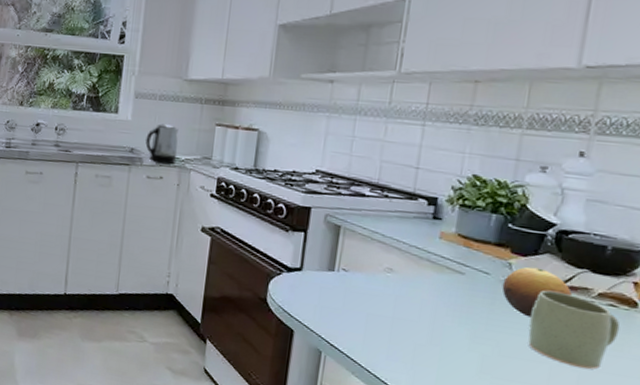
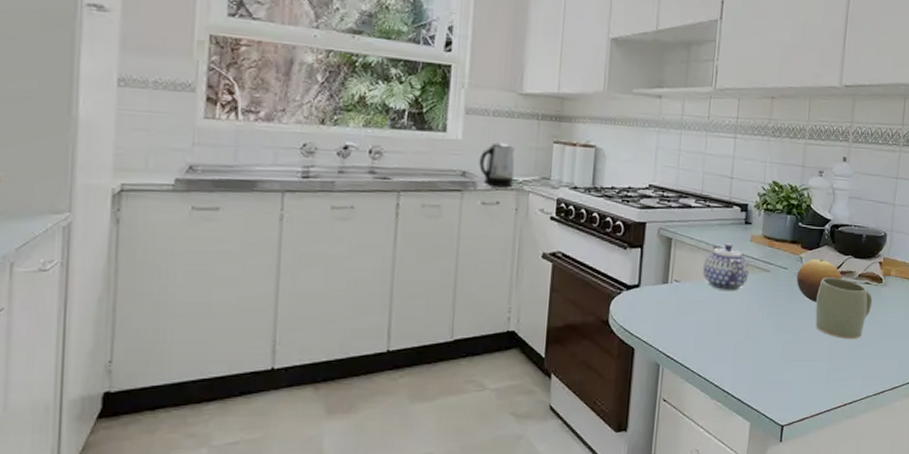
teapot: none [376,237,438,291] -> present [703,243,750,292]

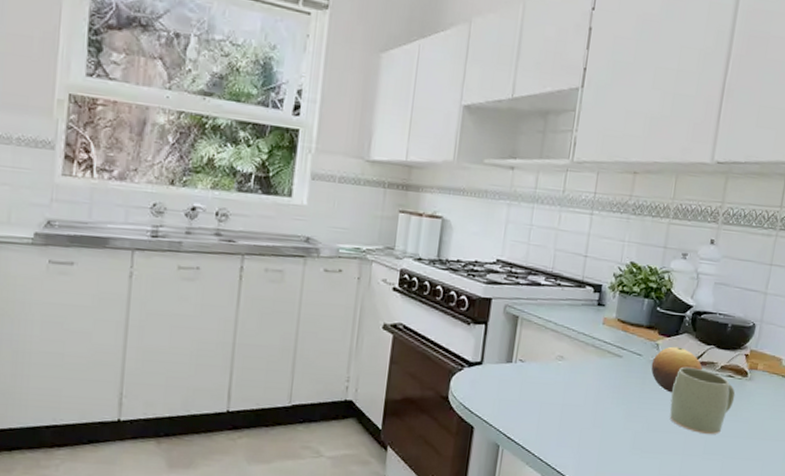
kettle: present [479,142,515,188] -> none [323,209,360,256]
teapot: present [703,243,750,292] -> none [549,325,601,376]

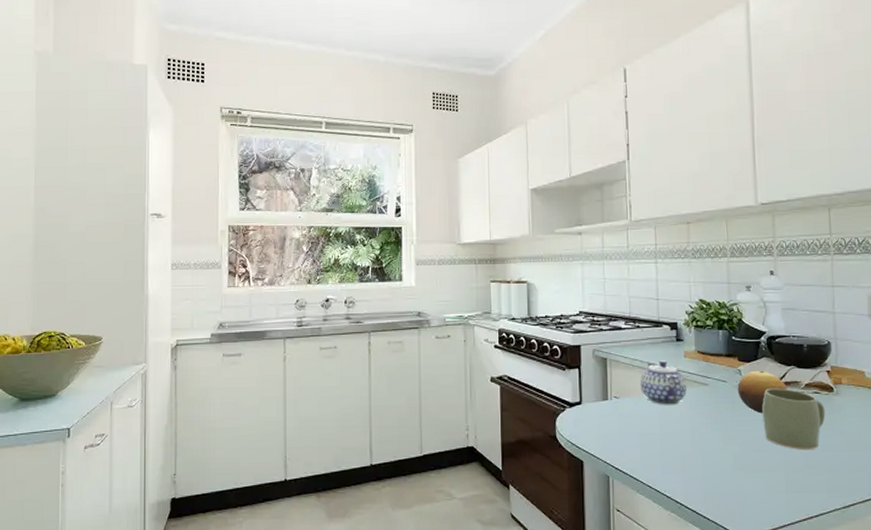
teapot: none [549,325,601,376] -> present [640,360,688,406]

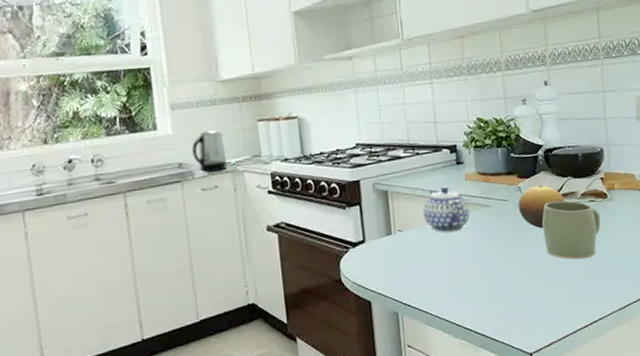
kettle: none [431,286,461,323] -> present [192,130,228,173]

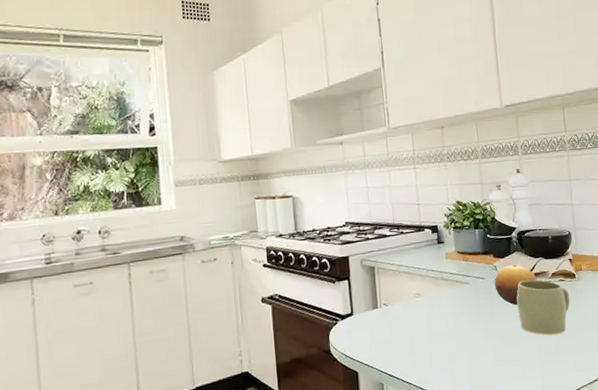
kettle: present [192,130,228,173] -> none [193,206,227,246]
teapot: present [423,186,470,233] -> none [407,263,451,308]

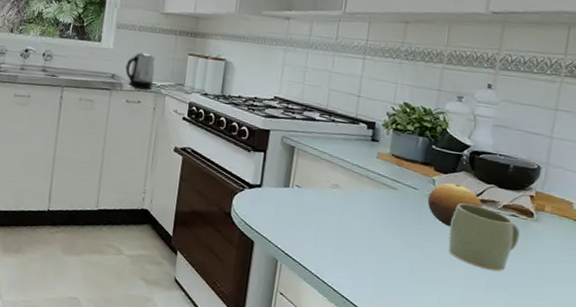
kettle: none [193,206,227,246] -> present [125,52,156,90]

